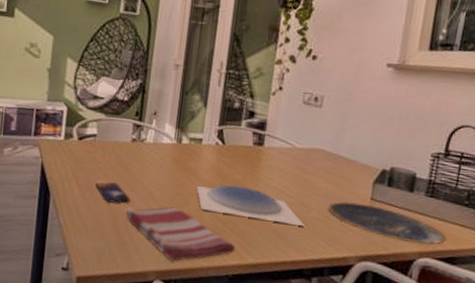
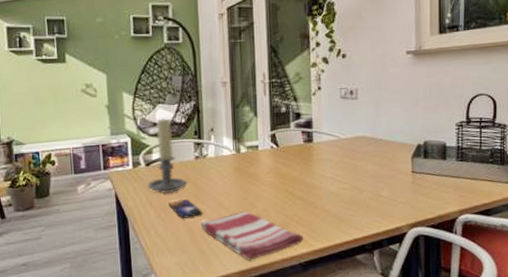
candle holder: none [76,92,119,173] -> present [147,118,187,193]
plate: present [196,185,305,226] -> none [260,181,360,209]
plate: present [328,201,446,245] -> none [377,177,479,204]

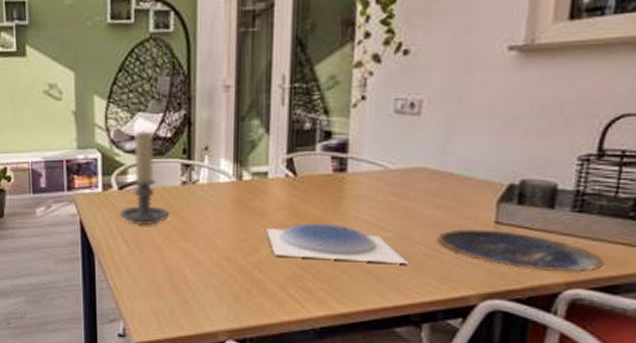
smartphone: present [167,199,203,218] -> none [143,235,188,257]
dish towel: present [200,211,303,260] -> none [183,256,321,318]
plate: none [260,181,360,209] -> present [266,223,408,263]
plate: none [377,177,479,204] -> present [437,229,604,273]

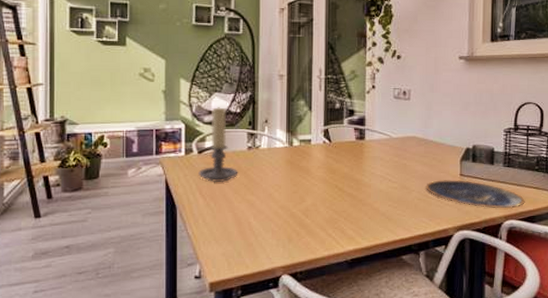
plate: present [266,223,408,263] -> none [311,178,408,207]

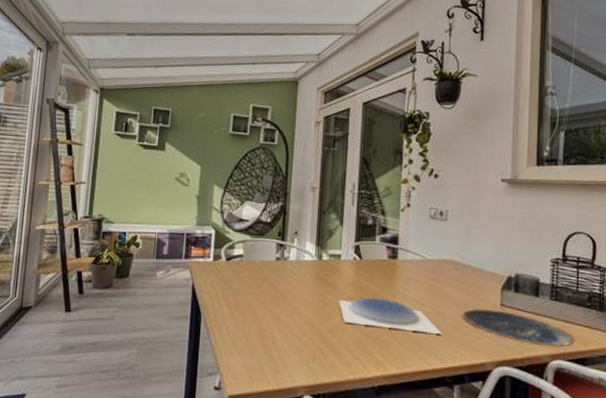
candle holder: present [198,107,238,182] -> none [225,215,265,291]
plate: none [311,178,408,207] -> present [338,297,442,334]

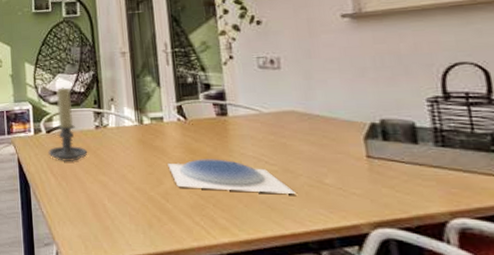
candle holder: none [225,215,265,291] -> present [48,87,88,161]
plate: present [462,308,575,347] -> none [317,163,482,203]

